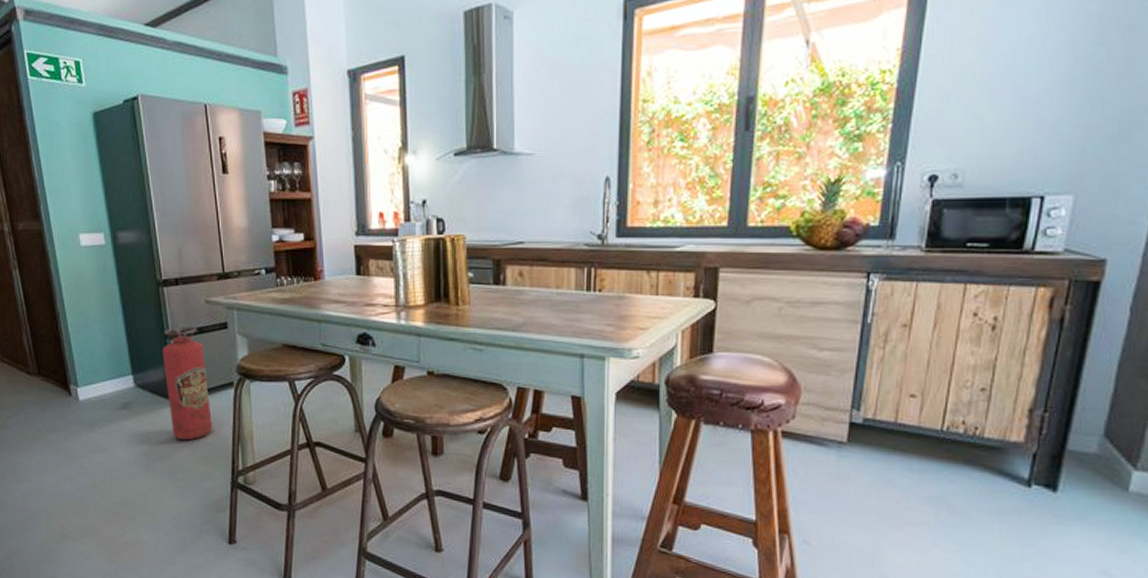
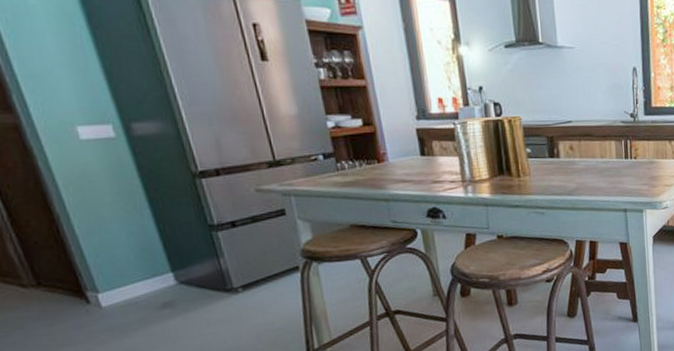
fire extinguisher: present [162,326,212,441] -> none [207,216,279,330]

